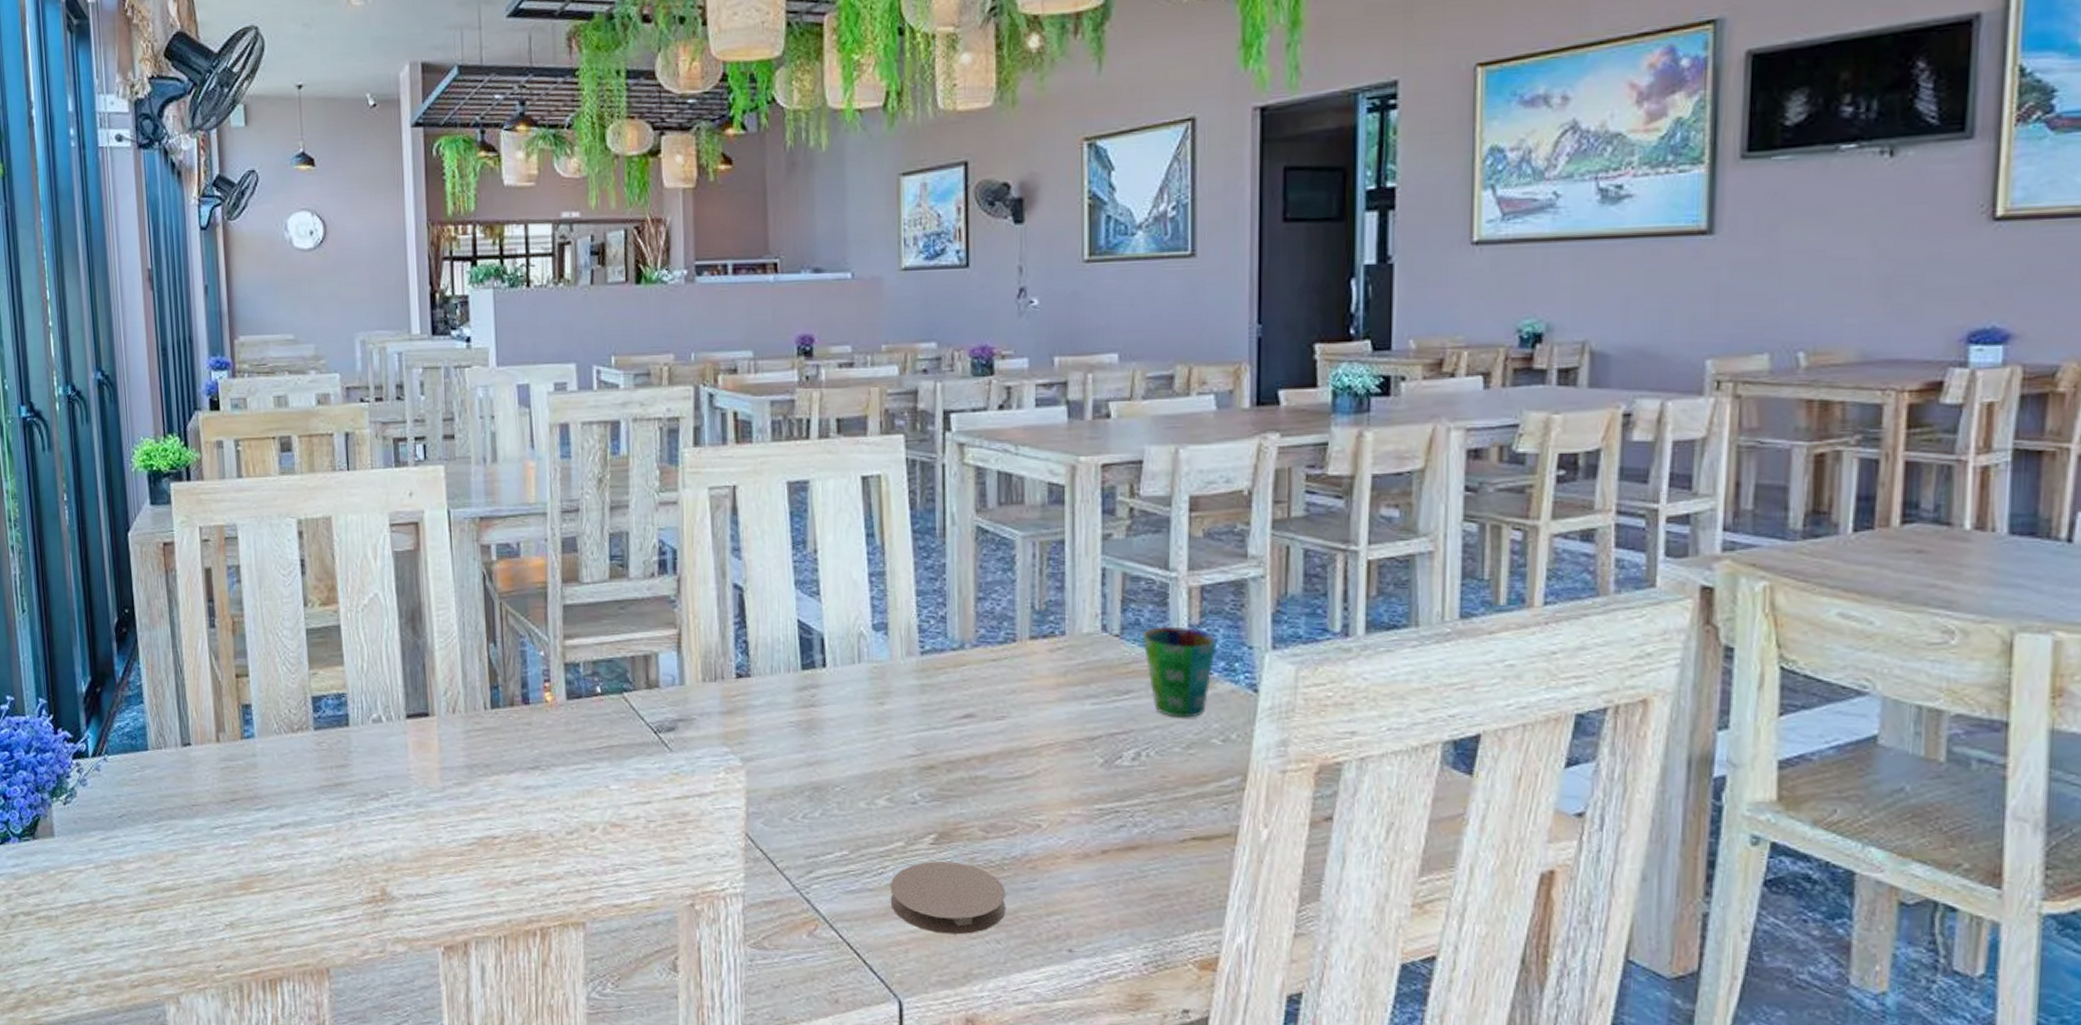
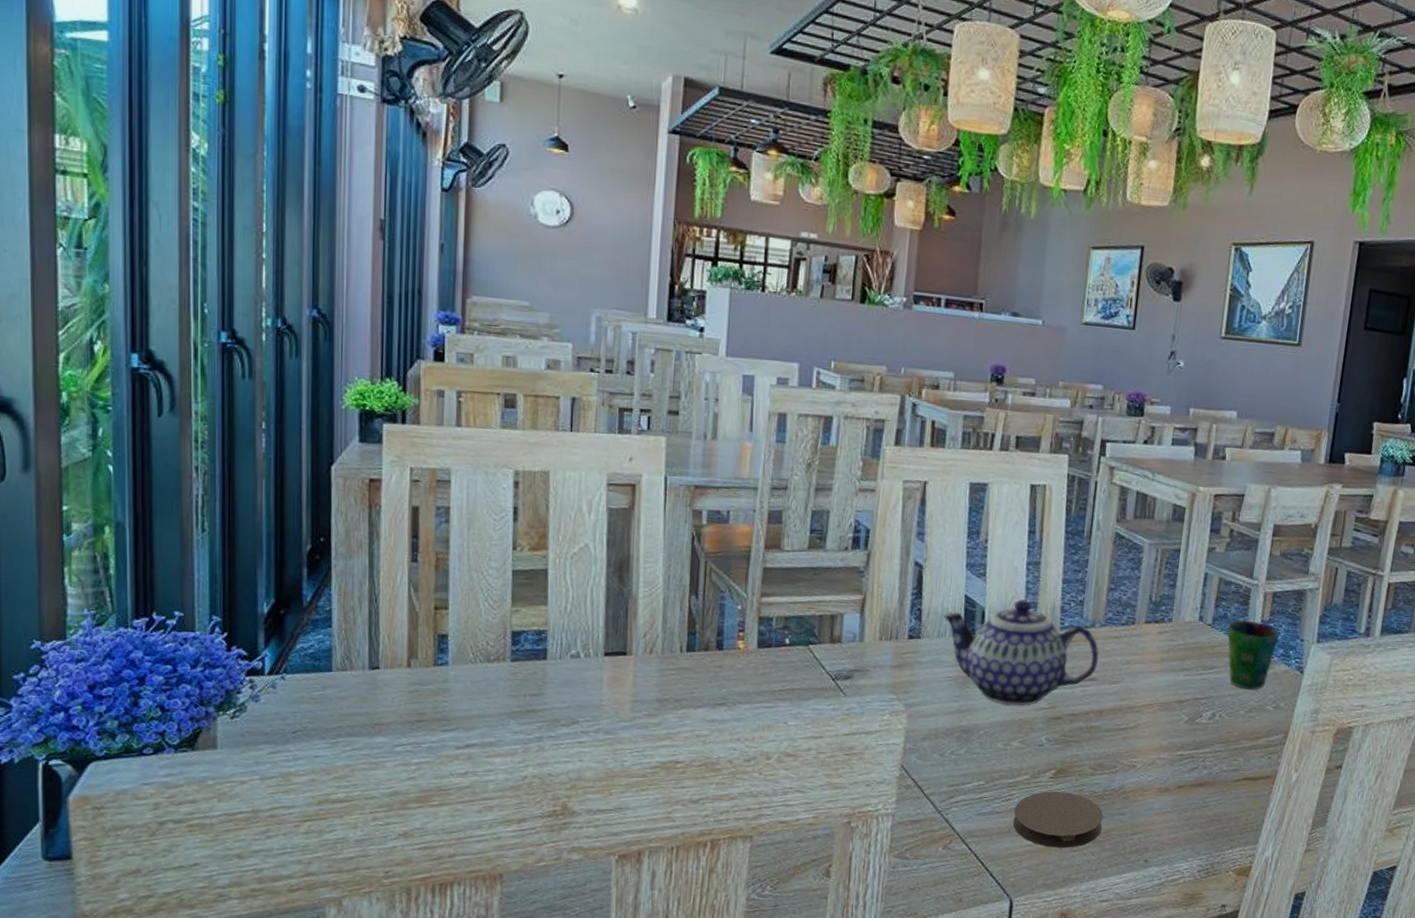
teapot: none [774,620,975,754] -> present [943,599,1100,706]

